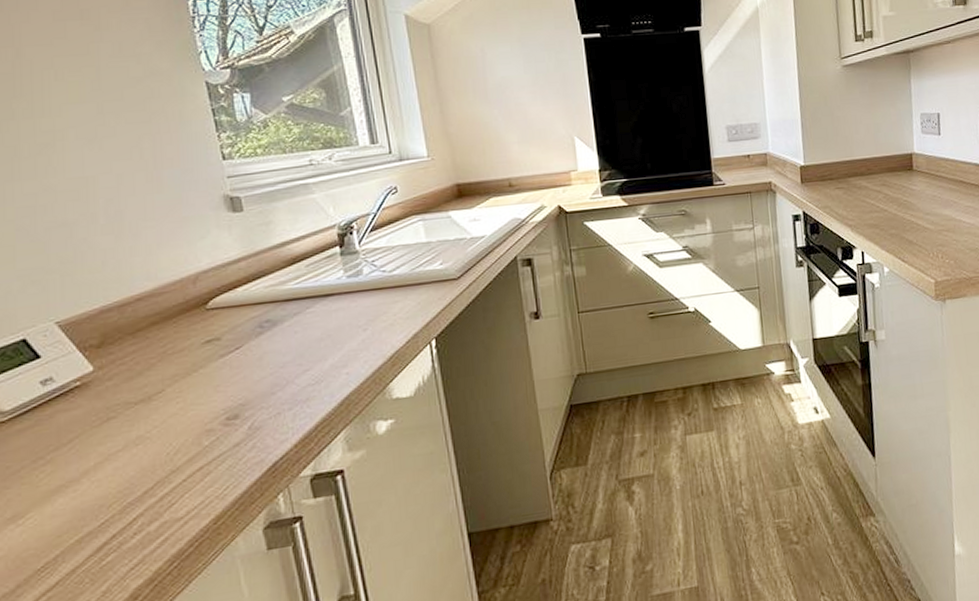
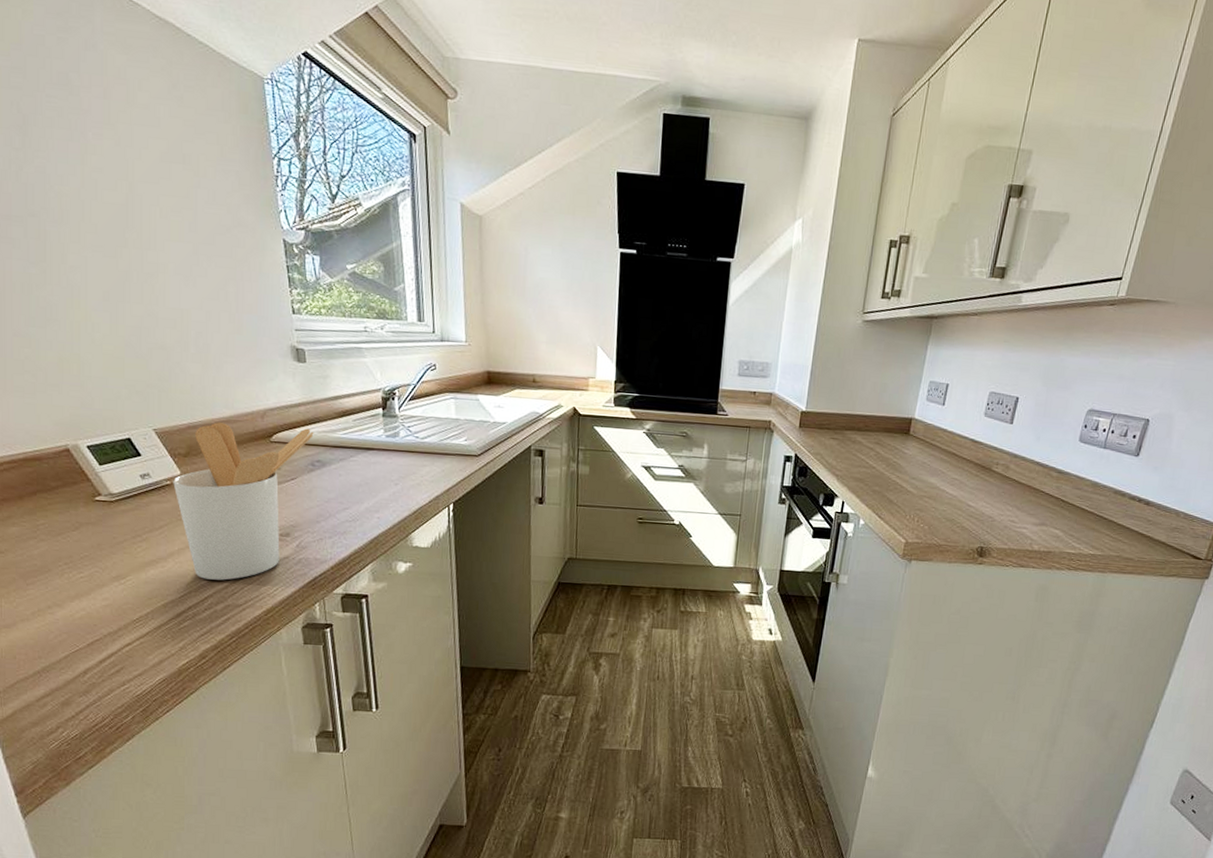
utensil holder: none [84,285,259,496] -> present [173,422,314,581]

